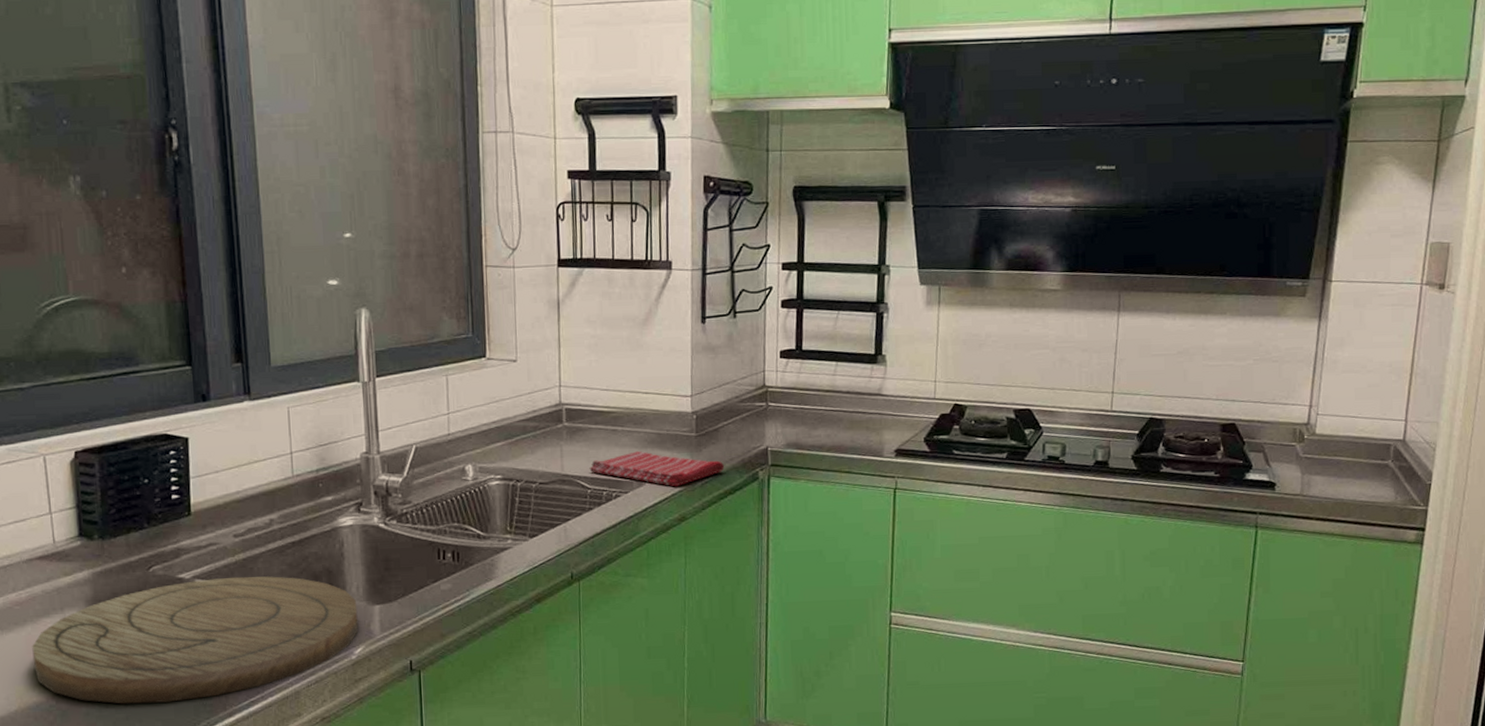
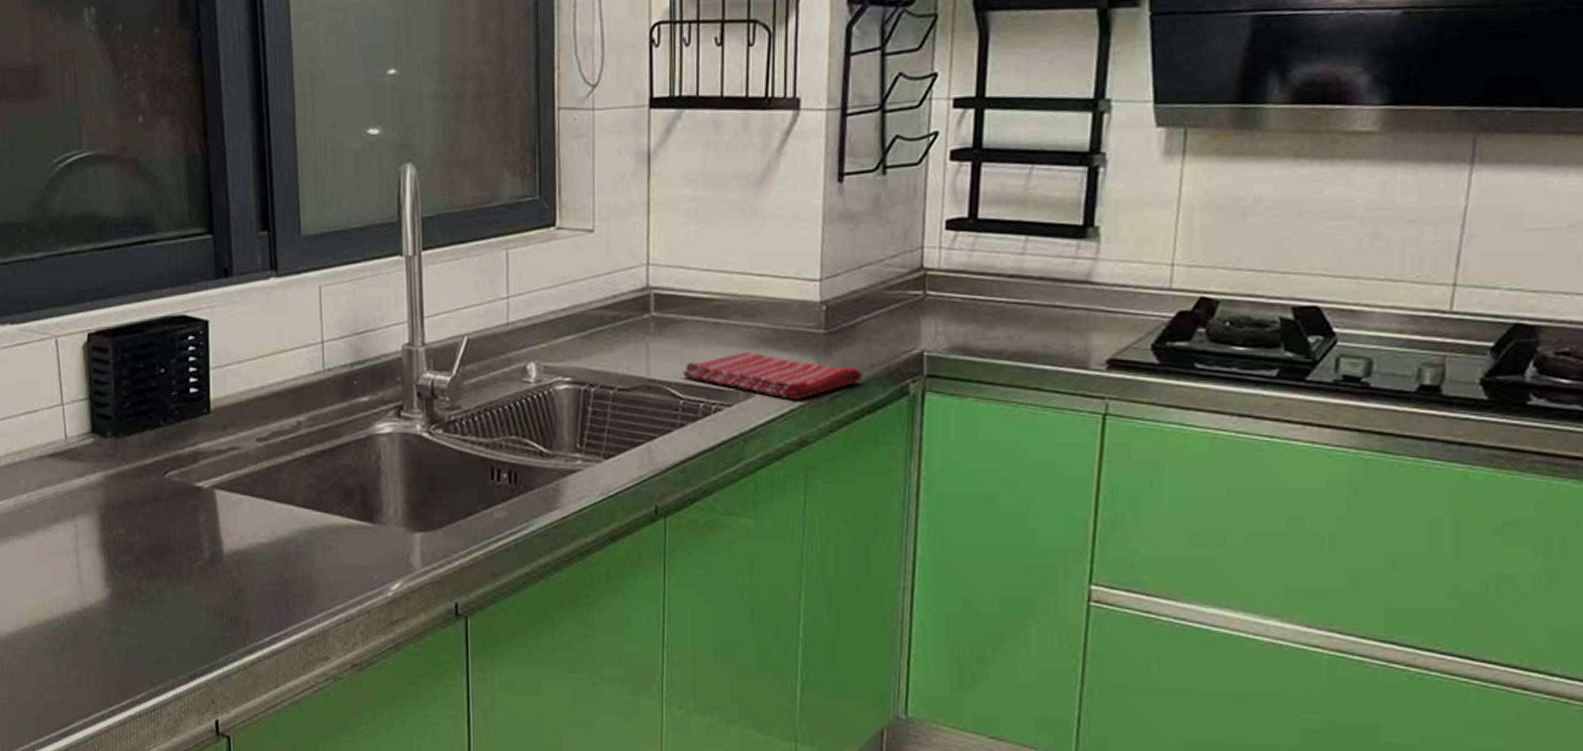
cutting board: present [32,576,359,704] -> none [43,488,396,631]

